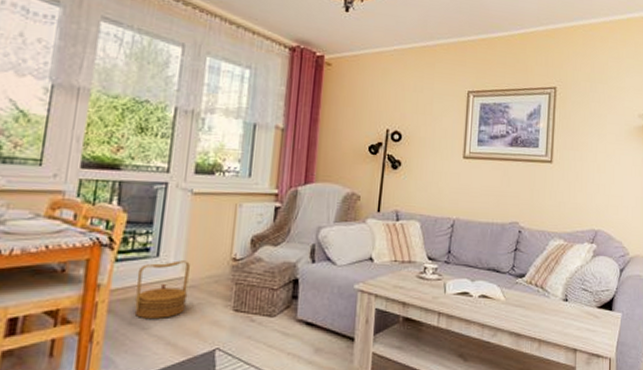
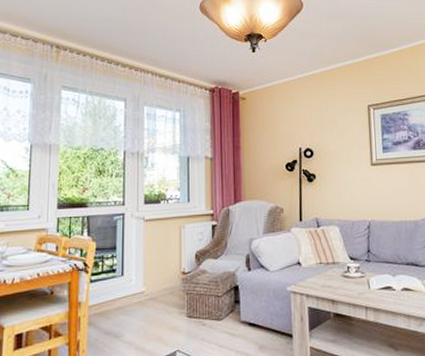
basket: present [134,260,190,318] -> none [108,277,149,328]

